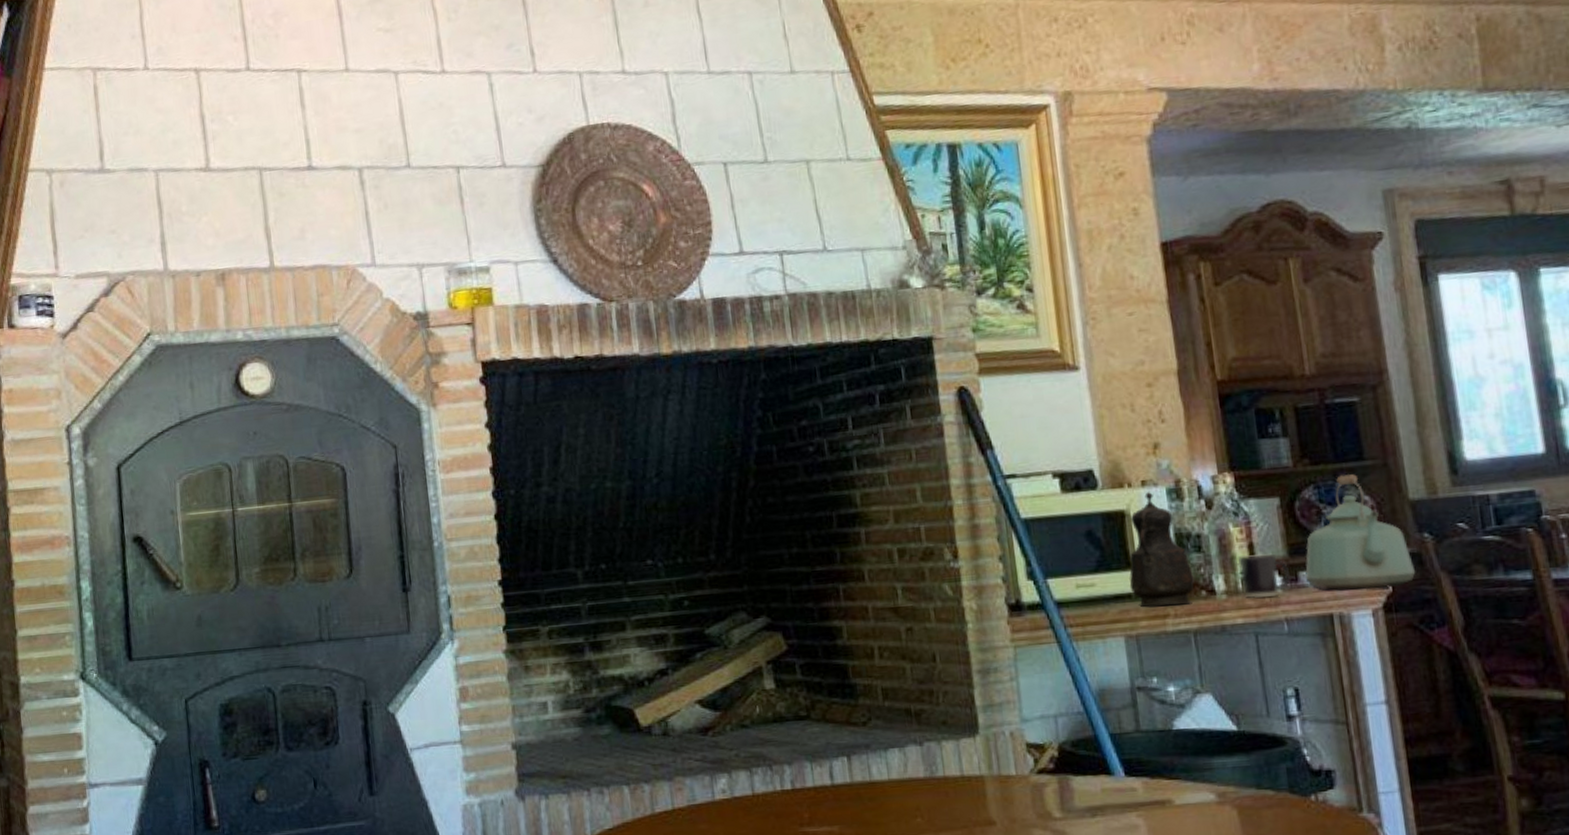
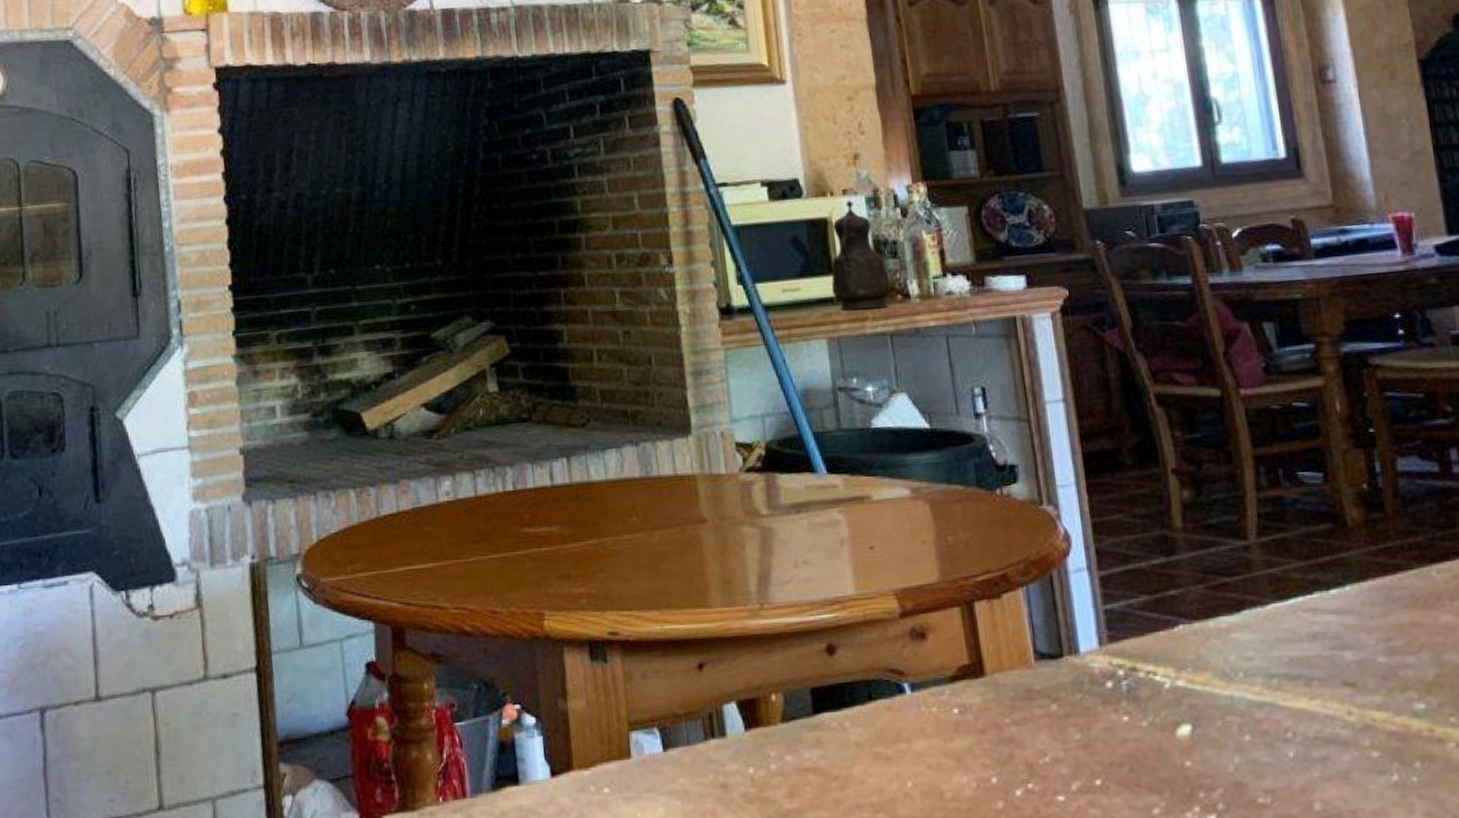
mug: present [1237,554,1290,598] -> none [930,259,977,302]
kettle: present [1305,474,1416,590] -> none [991,185,1090,294]

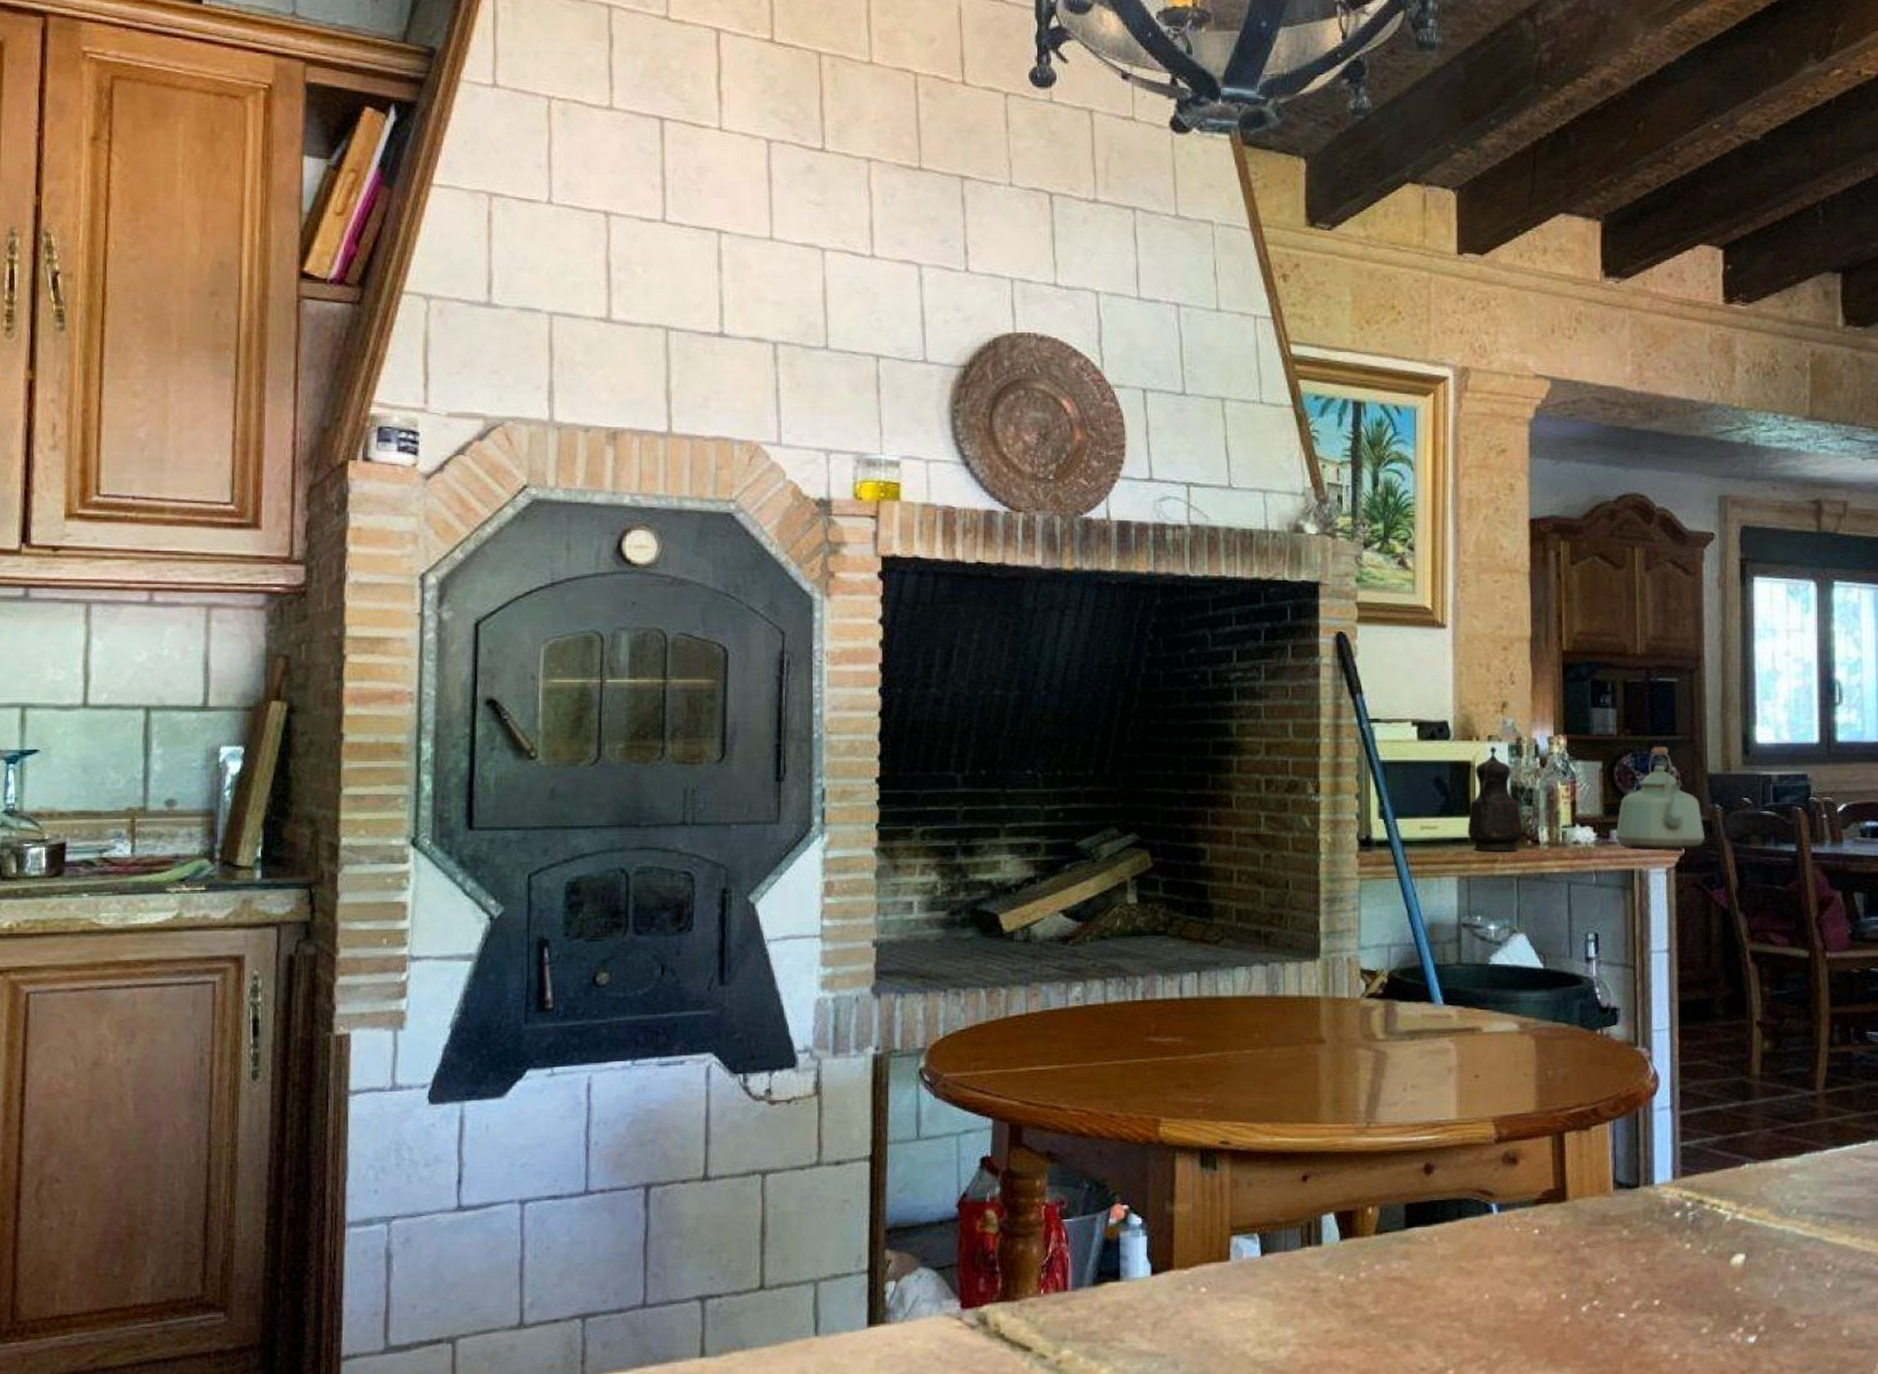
kettle: none [991,185,1090,294] -> present [1616,747,1706,850]

